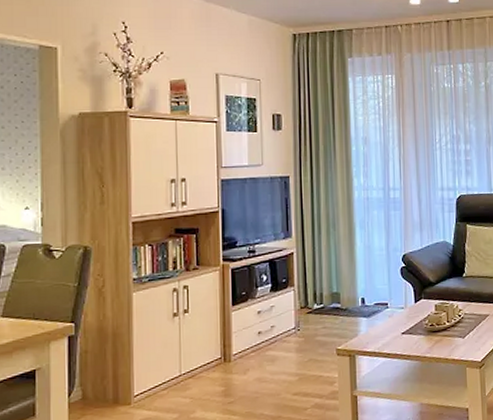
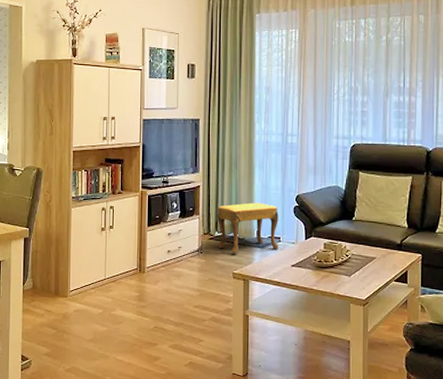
footstool: none [314,266,386,328] -> present [217,202,279,254]

